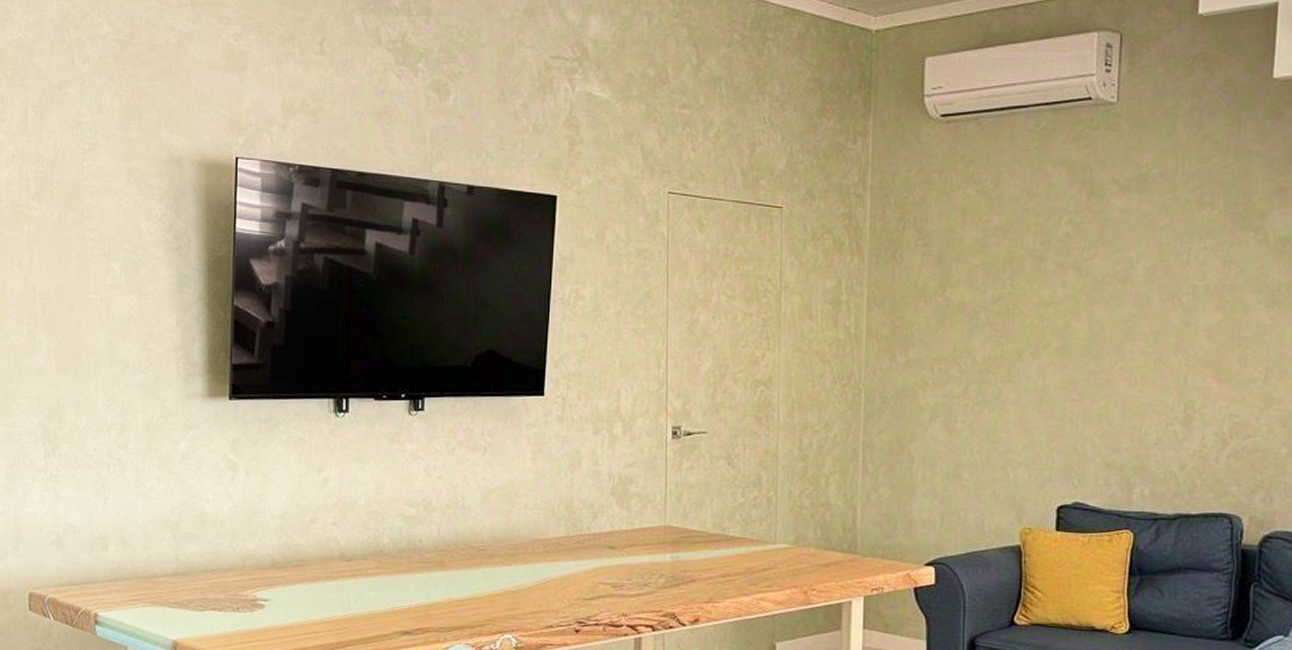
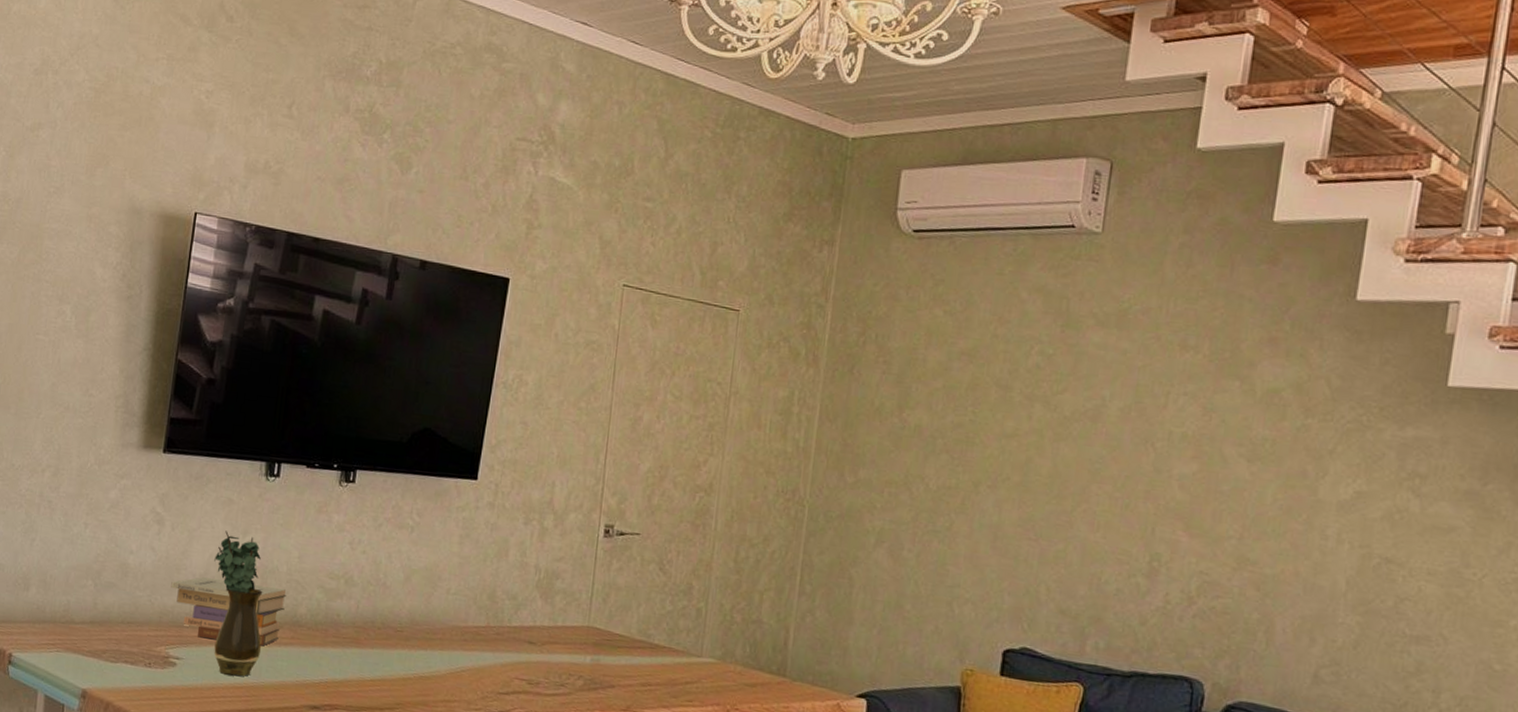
books: none [251,518,367,579] -> present [171,577,286,647]
vase: none [292,470,348,611] -> present [214,531,263,677]

